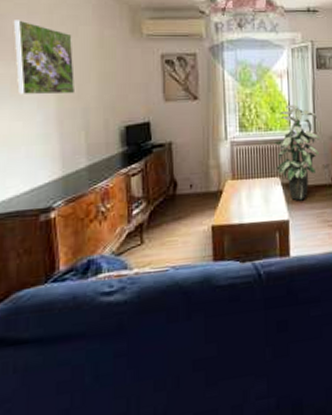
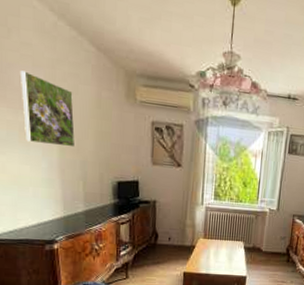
indoor plant: present [274,105,320,201] -> none [241,182,282,263]

